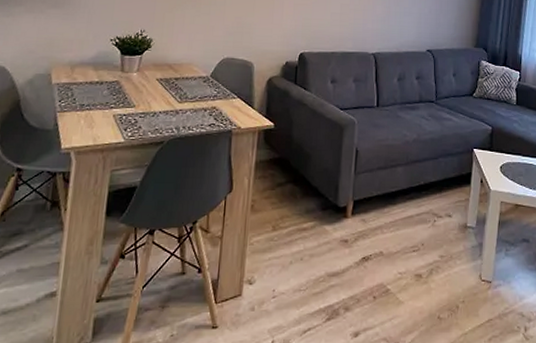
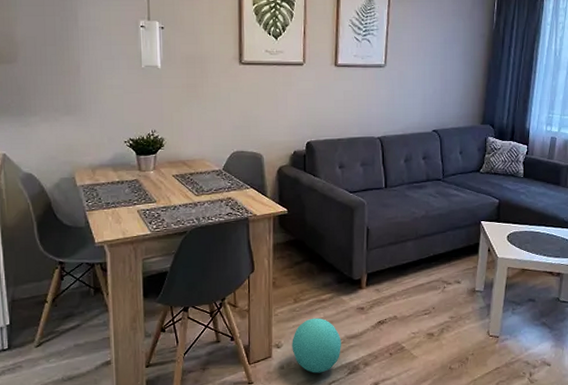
ball: none [265,250,321,318] -> present [292,318,341,373]

